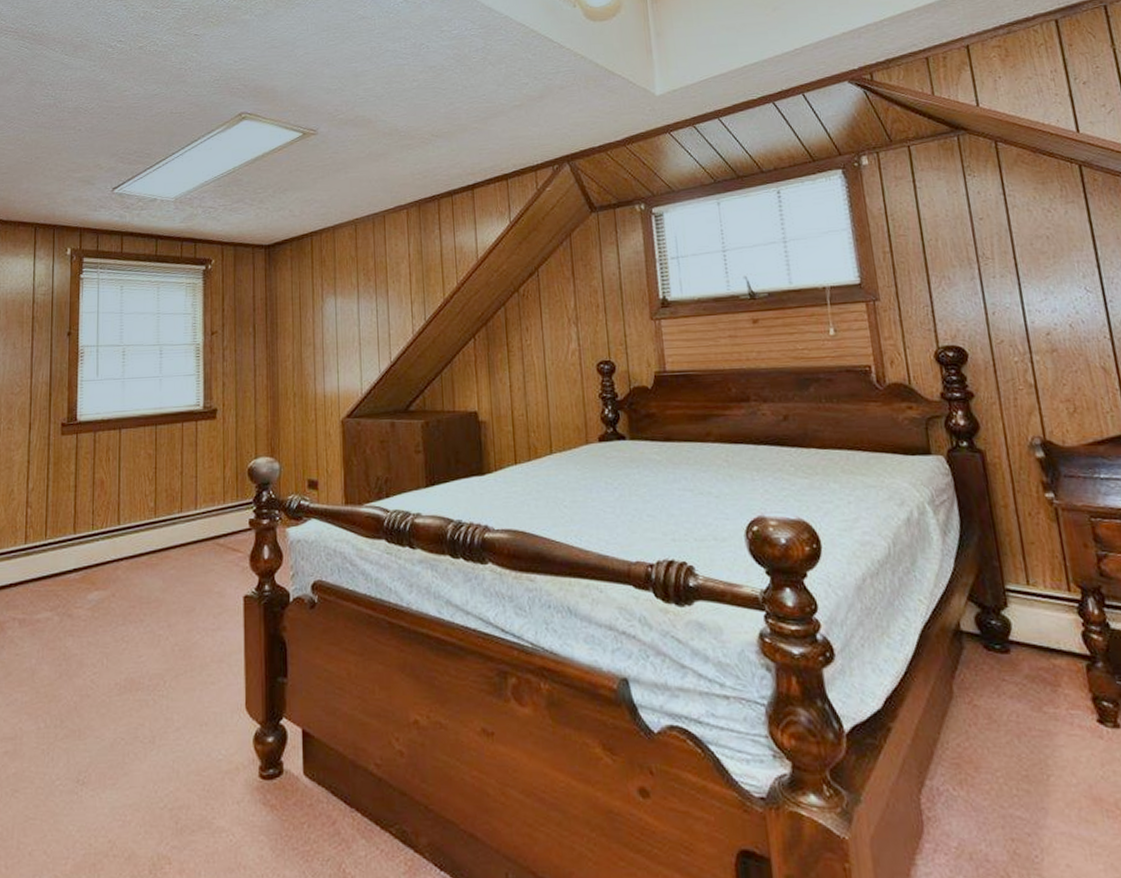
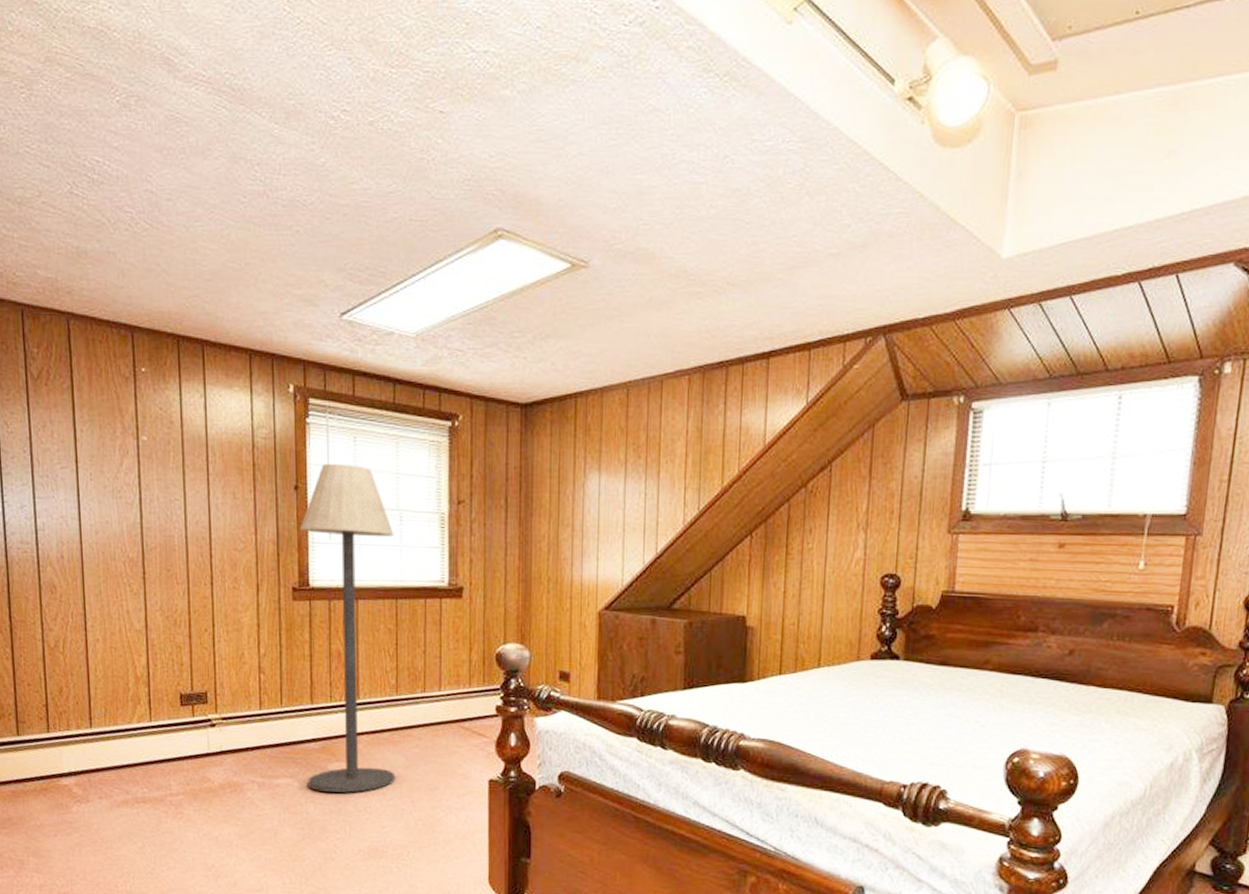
floor lamp: none [67,309,154,623] -> present [300,463,396,793]

